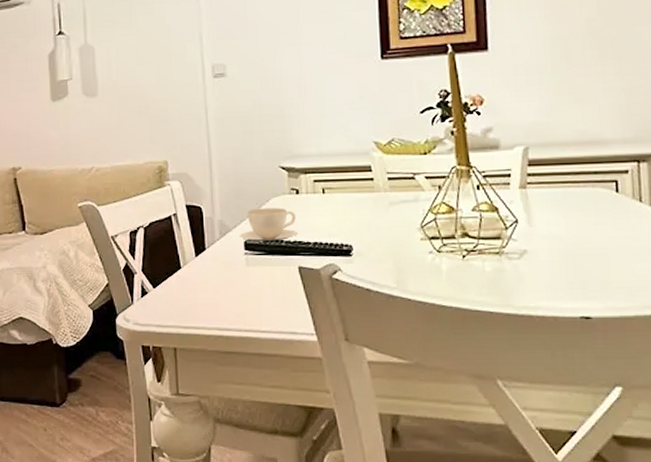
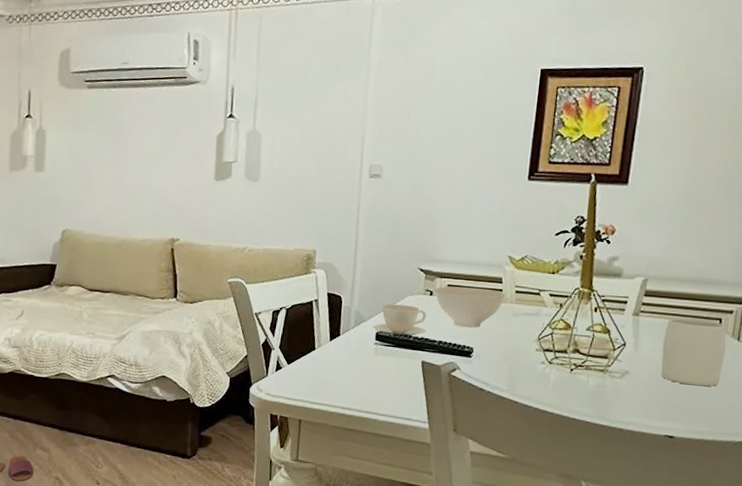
bowl: none [301,179,378,224] -> present [435,286,506,328]
mug: none [558,184,630,258] -> present [661,317,726,387]

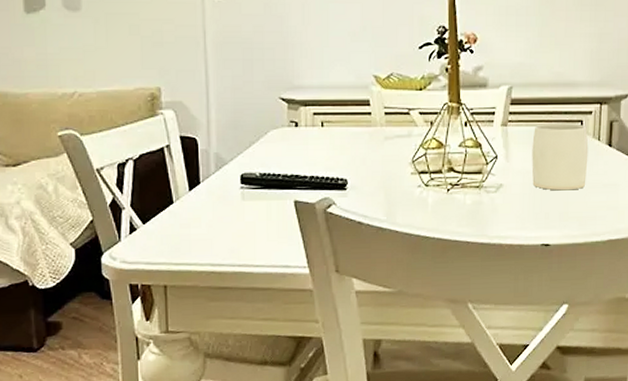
teacup: present [372,304,427,336] -> none [236,140,295,176]
bowl: present [435,286,506,328] -> none [300,113,375,158]

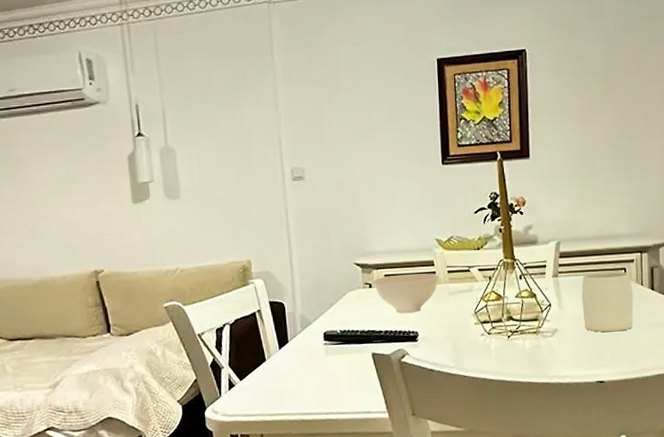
bowl: none [300,113,375,158] -> present [373,273,440,314]

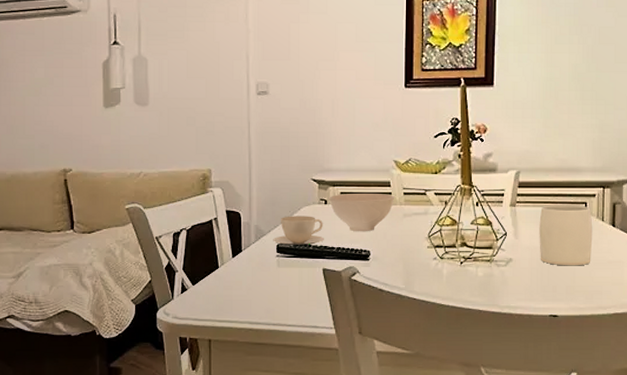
teacup: none [319,301,371,333] -> present [273,216,324,246]

